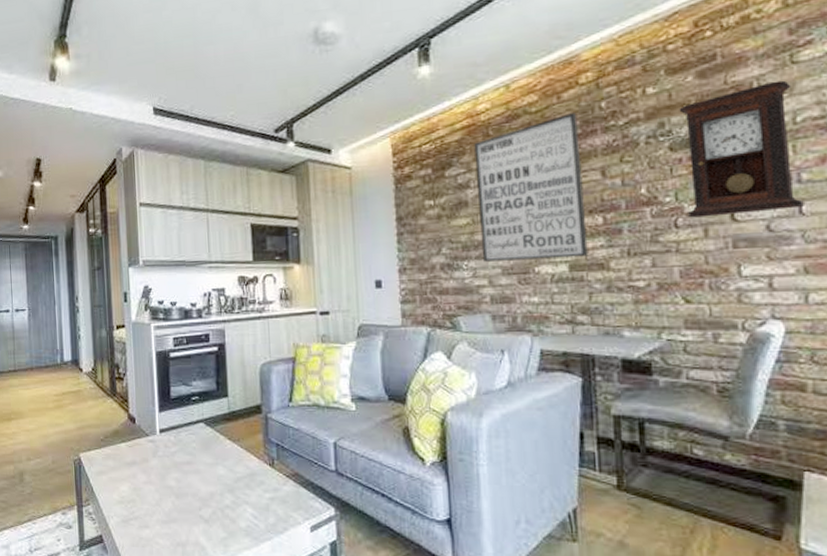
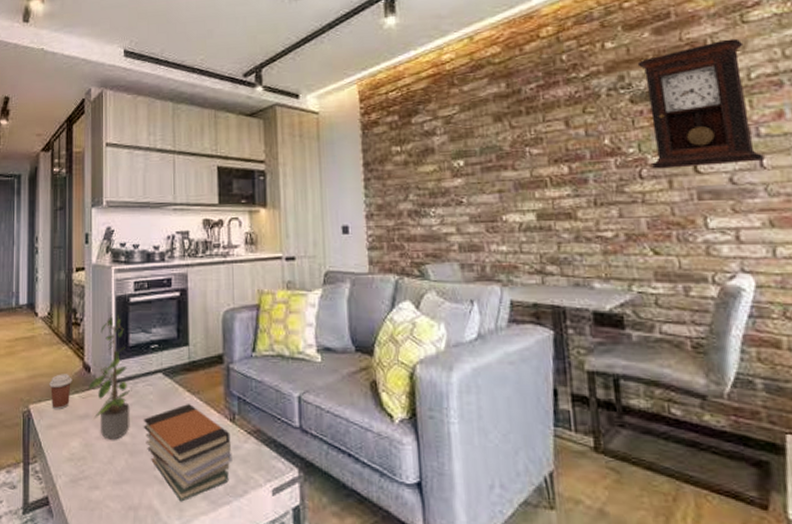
coffee cup: none [97,425,119,458] -> present [49,374,72,410]
potted plant: none [134,368,176,484] -> present [88,314,132,440]
book stack: none [187,451,273,539] -> present [143,404,232,502]
wall art: present [474,113,589,262] -> none [440,64,556,209]

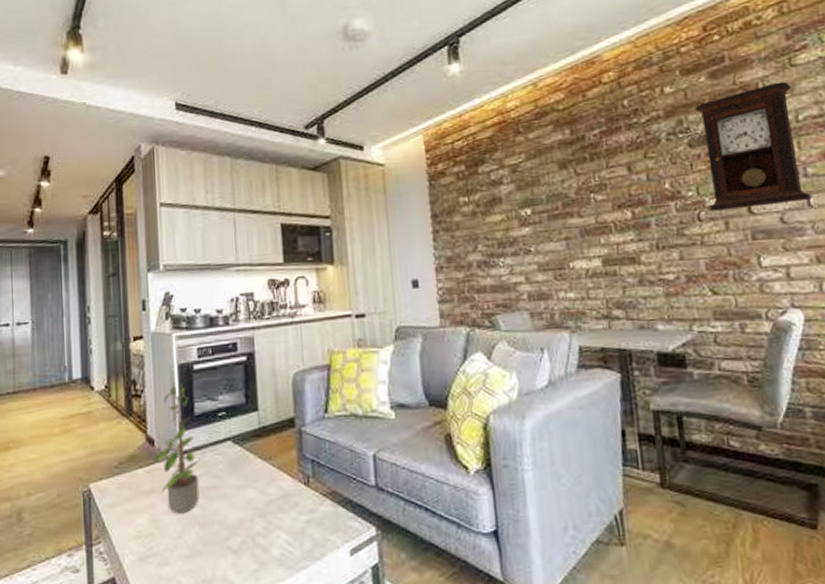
coffee cup: present [49,374,72,410] -> none [110,449,135,487]
book stack: present [143,404,232,502] -> none [213,471,308,571]

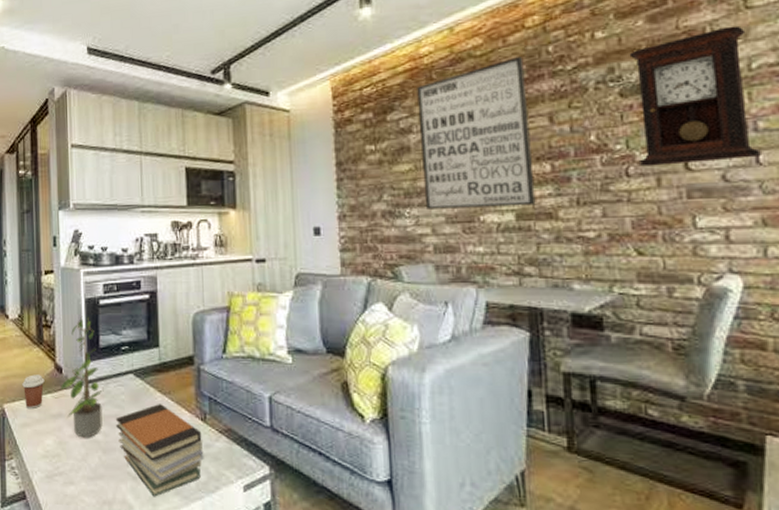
coffee cup: none [110,449,135,487] -> present [22,374,45,410]
book stack: none [213,471,308,571] -> present [115,404,204,497]
wall art: none [505,110,620,258] -> present [417,57,536,209]

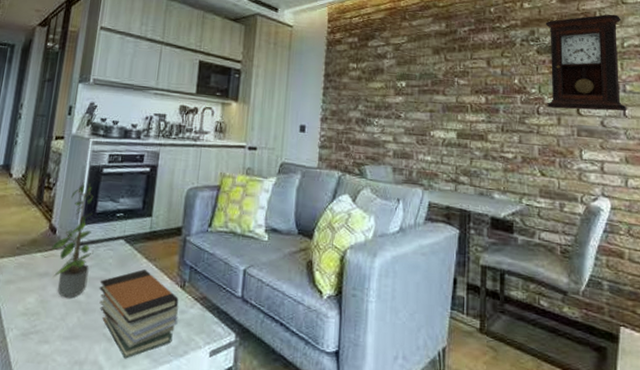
coffee cup: present [22,374,45,410] -> none [13,233,37,267]
wall art: present [417,57,536,209] -> none [390,12,473,128]

